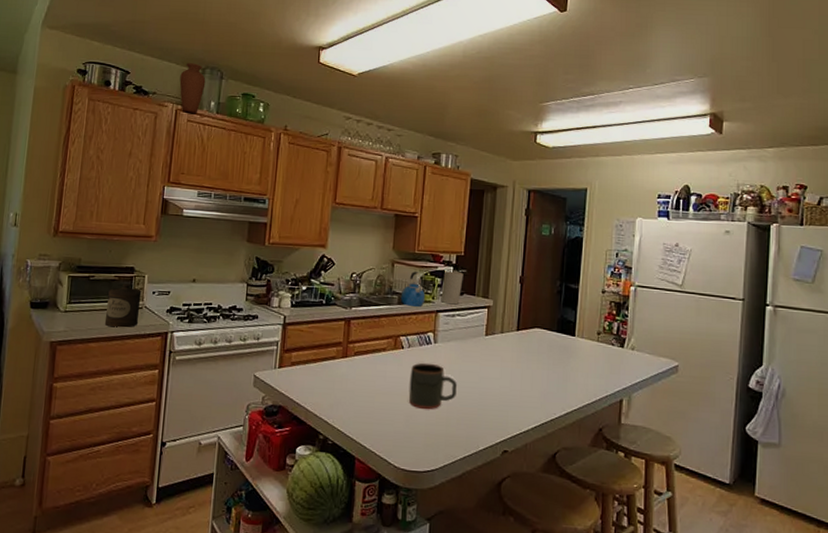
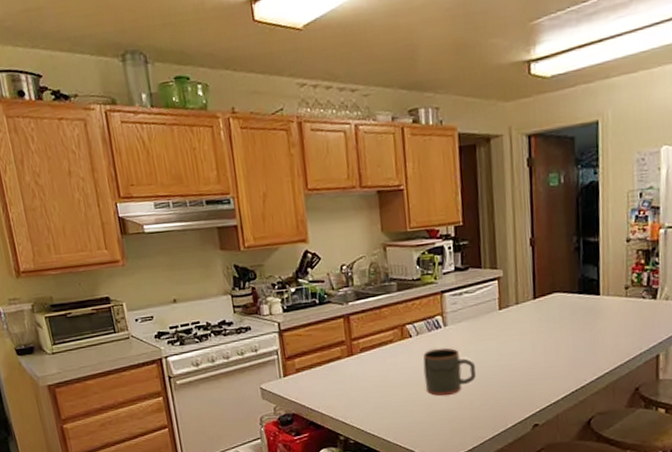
canister: present [104,284,142,328] -> none [90,315,129,362]
vase: present [179,63,206,114] -> none [98,49,131,115]
kettle: present [400,272,426,308] -> none [398,252,427,292]
paper towel holder: present [441,270,464,305] -> none [443,243,466,283]

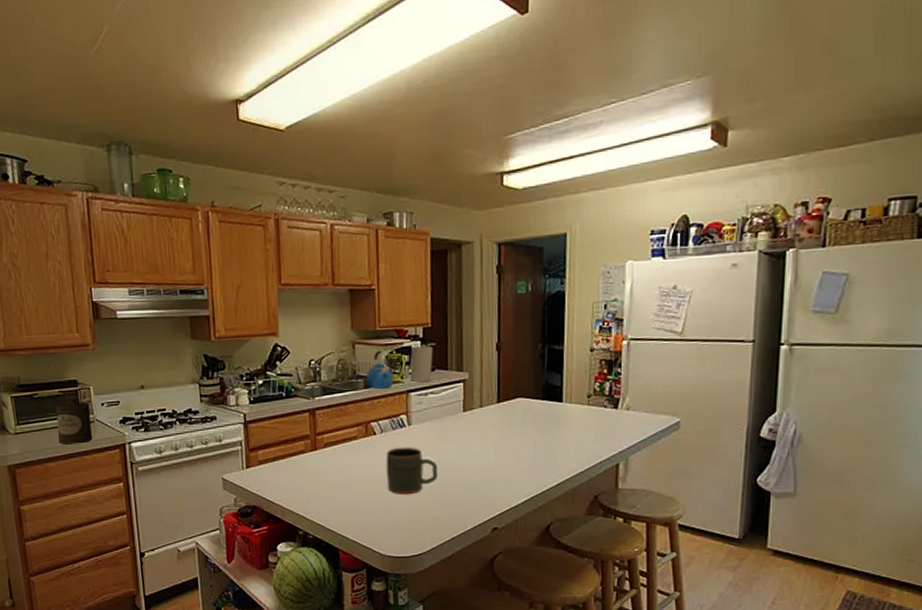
canister: none [90,315,129,362] -> present [55,398,92,445]
kettle: none [398,252,427,292] -> present [365,351,394,390]
paper towel holder: none [443,243,466,283] -> present [410,344,433,383]

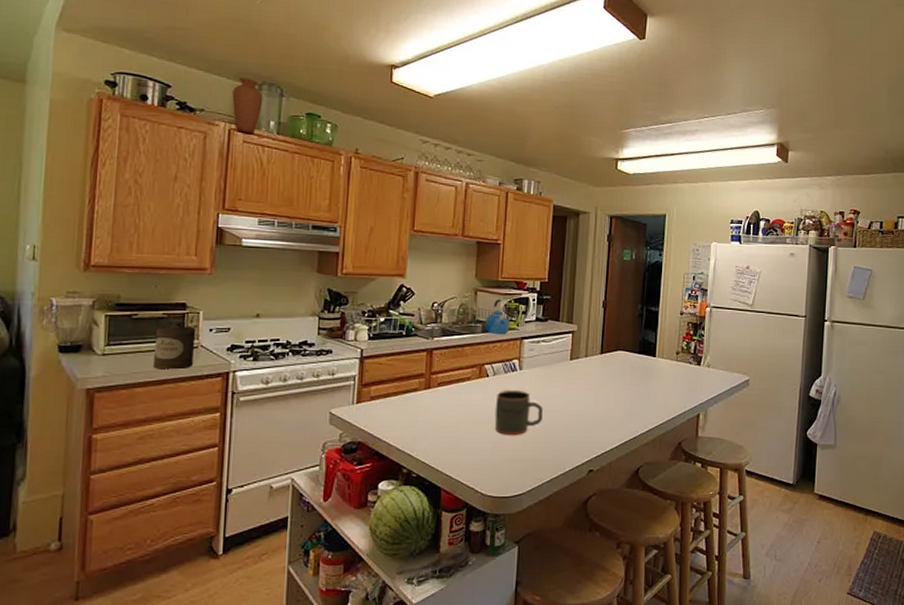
vase: none [83,139,114,202] -> present [232,77,263,135]
paper towel holder: present [410,344,433,383] -> none [525,297,548,331]

